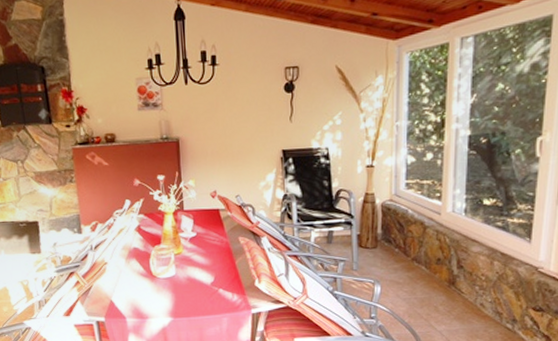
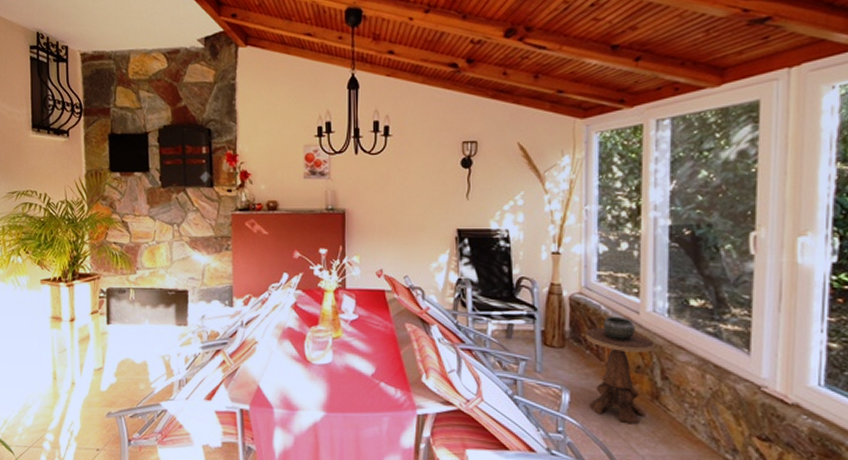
side table: none [395,218,453,306] -> present [586,316,655,423]

